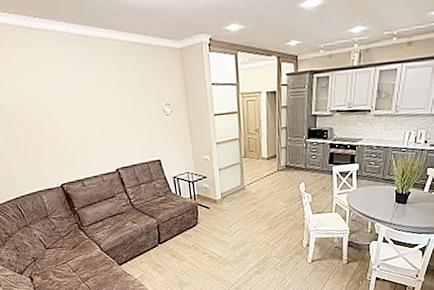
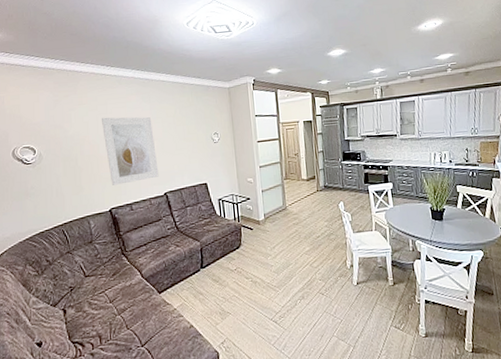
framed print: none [38,82,109,160] -> present [102,117,159,185]

